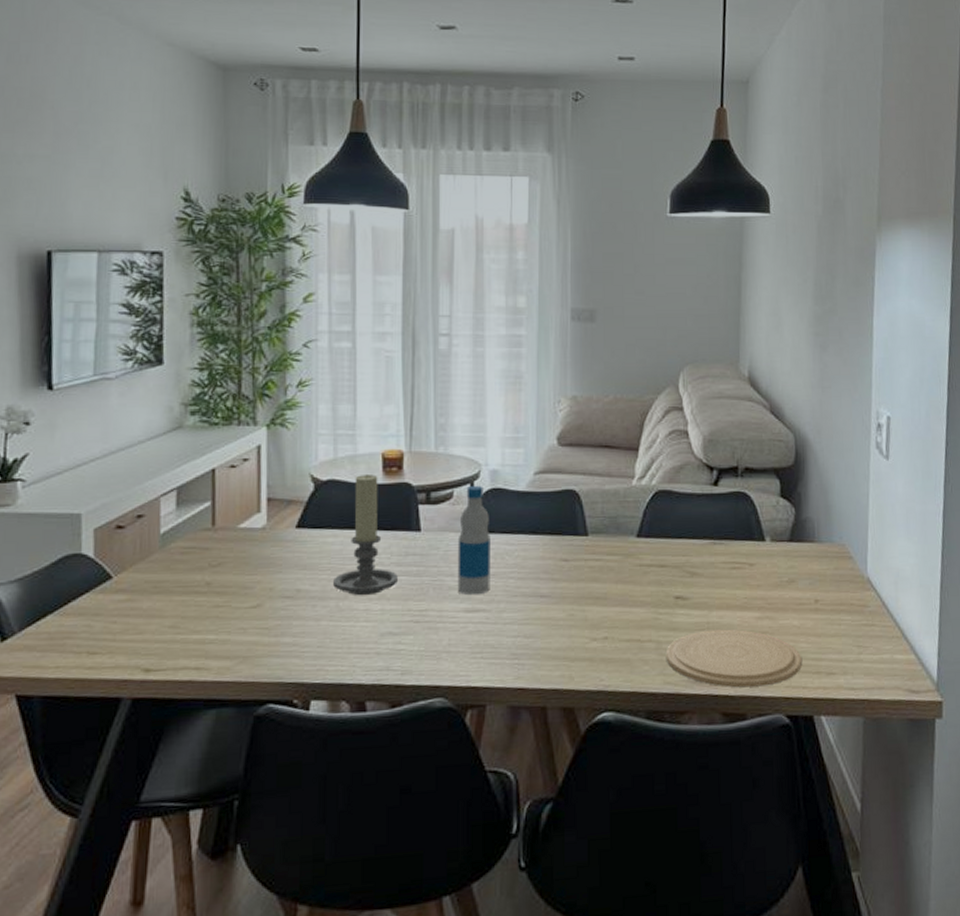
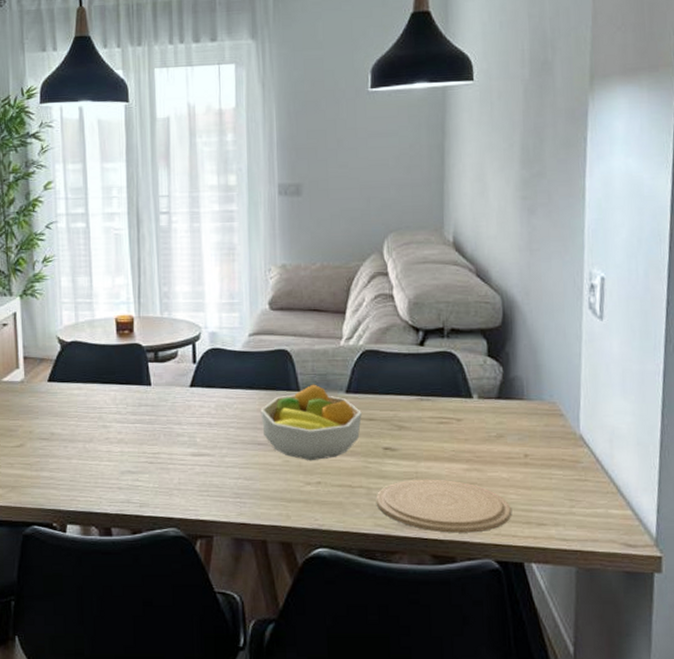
candle holder: present [333,475,398,596] -> none [80,337,133,440]
bottle: present [457,485,490,596] -> none [183,345,213,442]
fruit bowl: none [544,527,653,614] -> present [260,384,362,461]

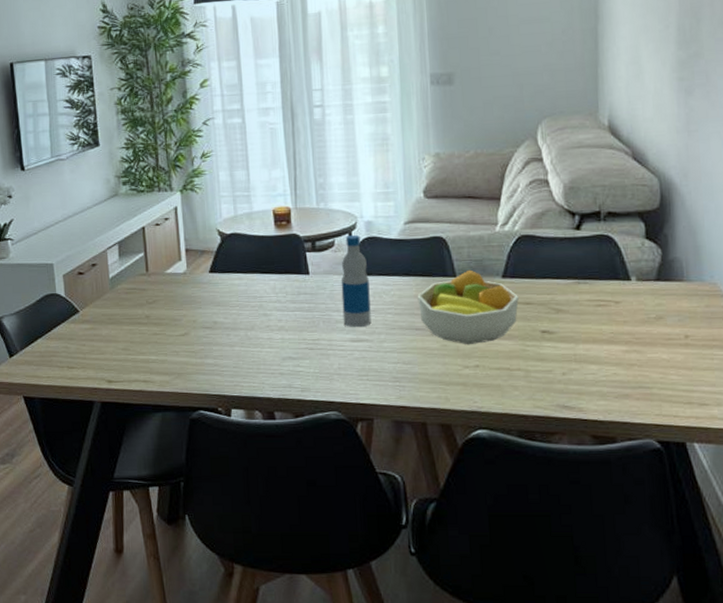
bottle: none [183,345,213,442] -> present [341,234,372,328]
plate: present [376,479,512,533] -> none [534,361,673,414]

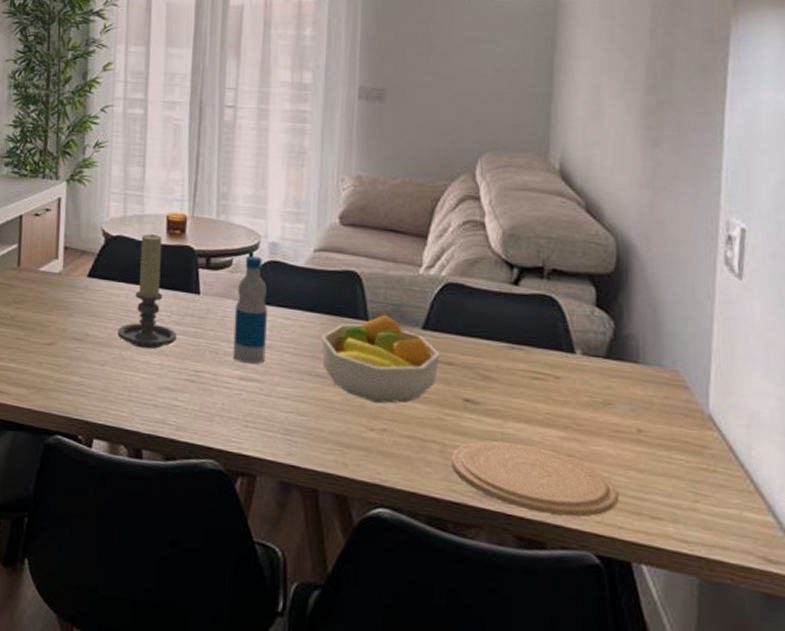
candle holder: none [242,228,293,327] -> present [118,234,176,349]
plate: none [534,361,673,414] -> present [451,441,619,517]

